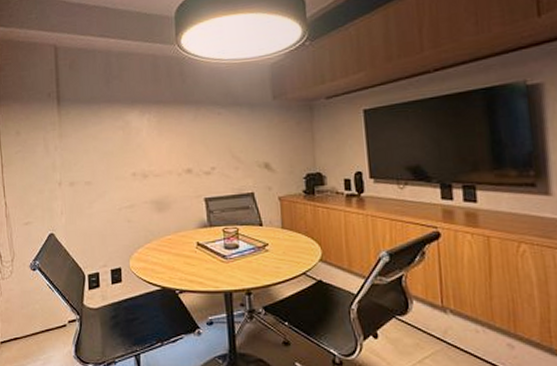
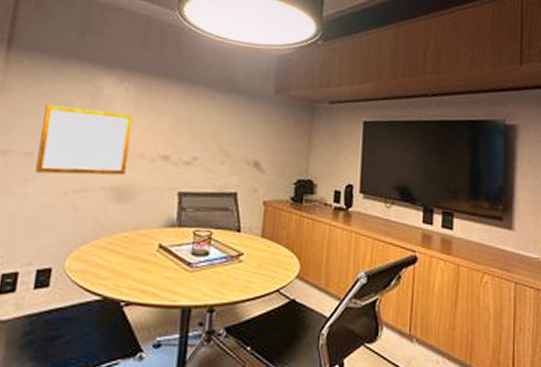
writing board: none [93,140,160,197] -> present [35,104,133,176]

